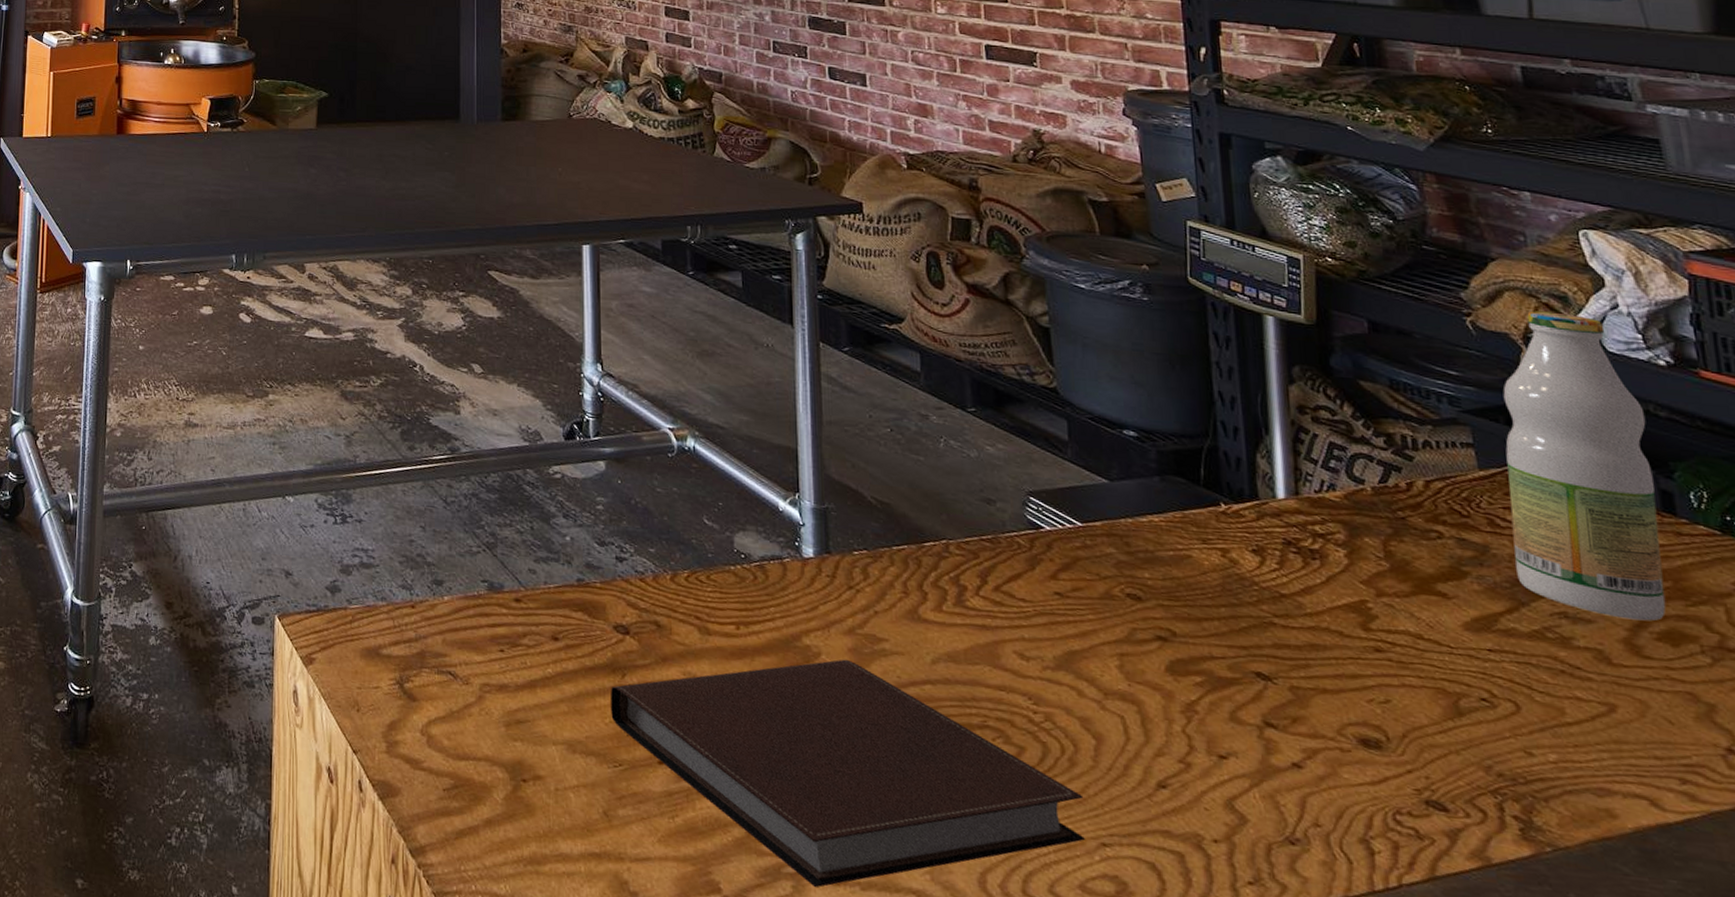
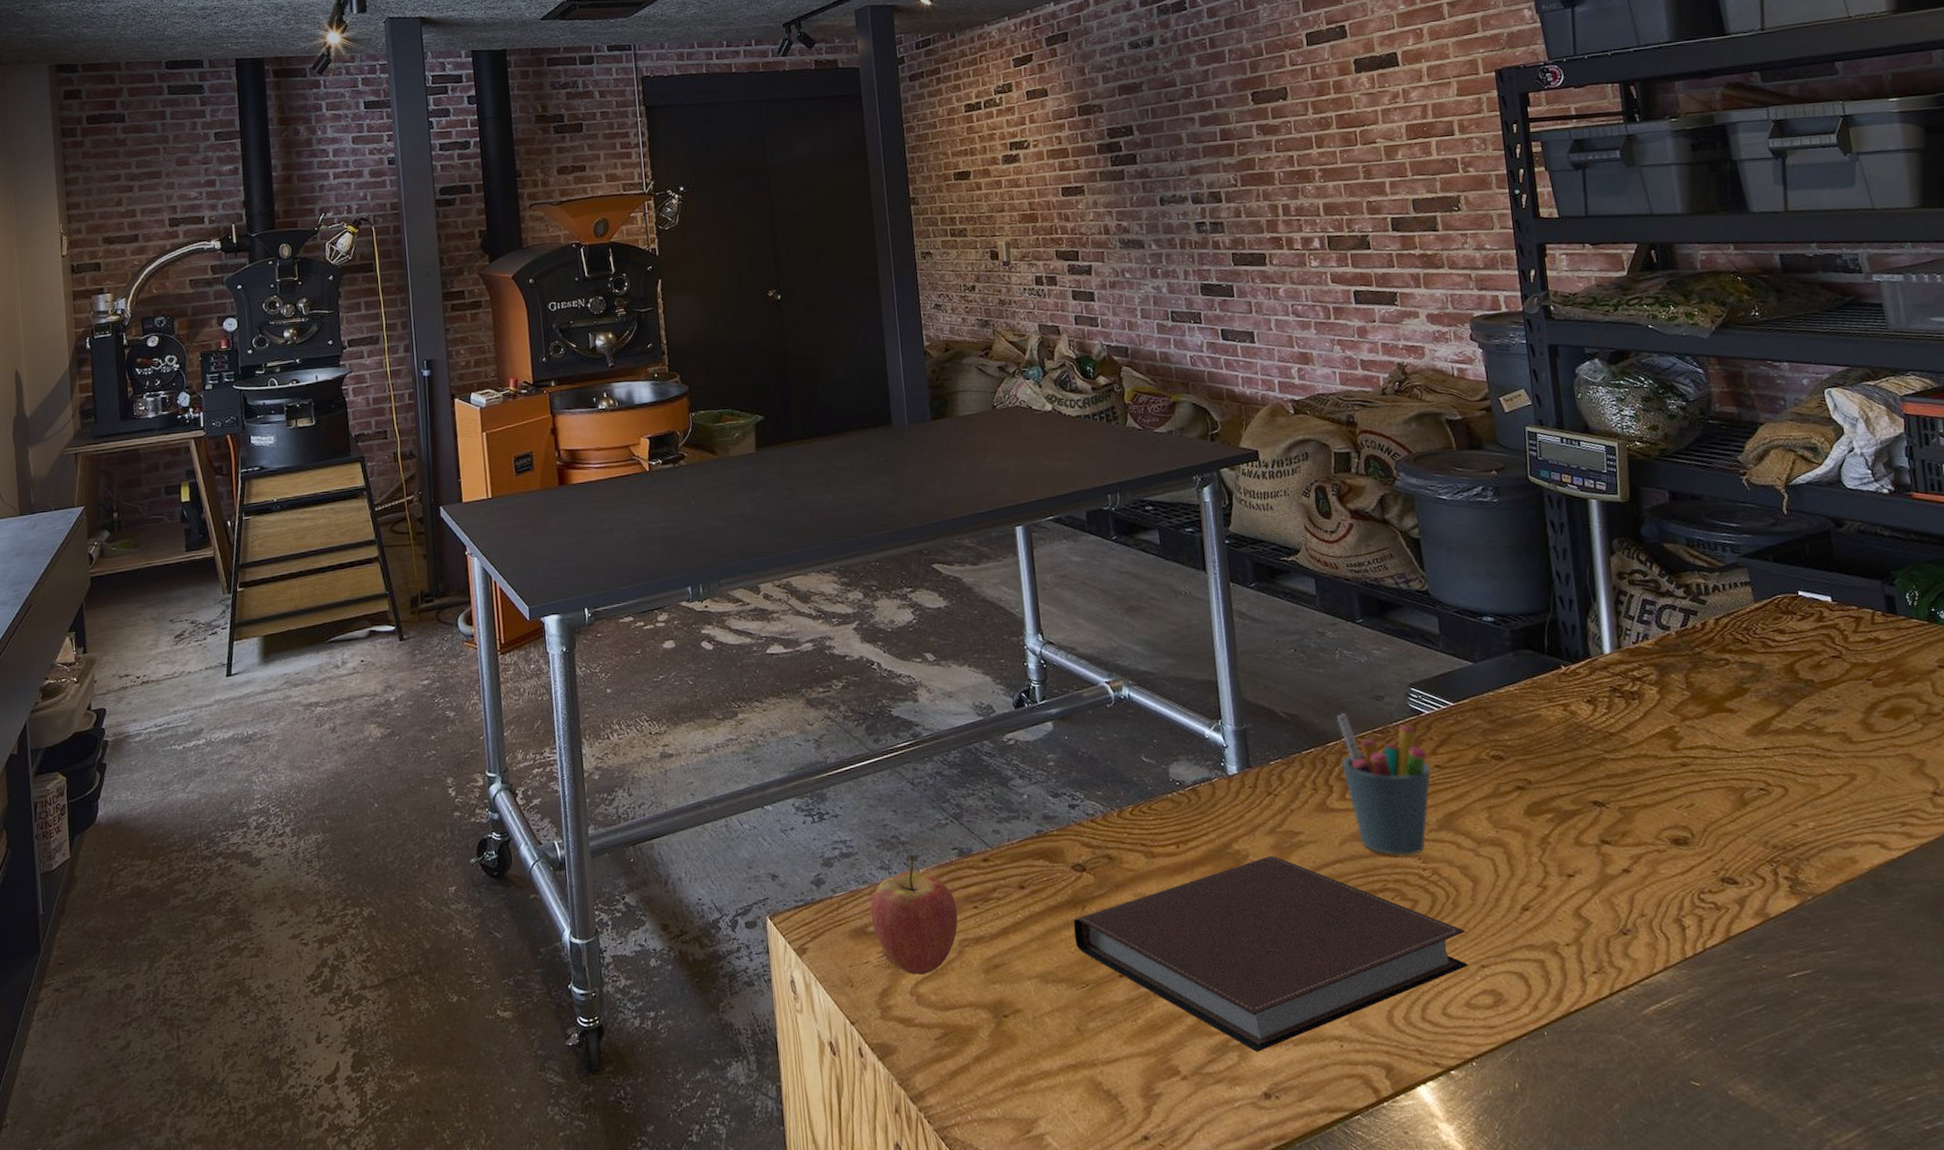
fruit: none [386,579,481,714] -> present [870,856,958,975]
pen holder: none [936,510,1050,693] -> present [1336,712,1432,856]
bottle: present [1503,310,1666,622] -> none [1771,461,1890,705]

